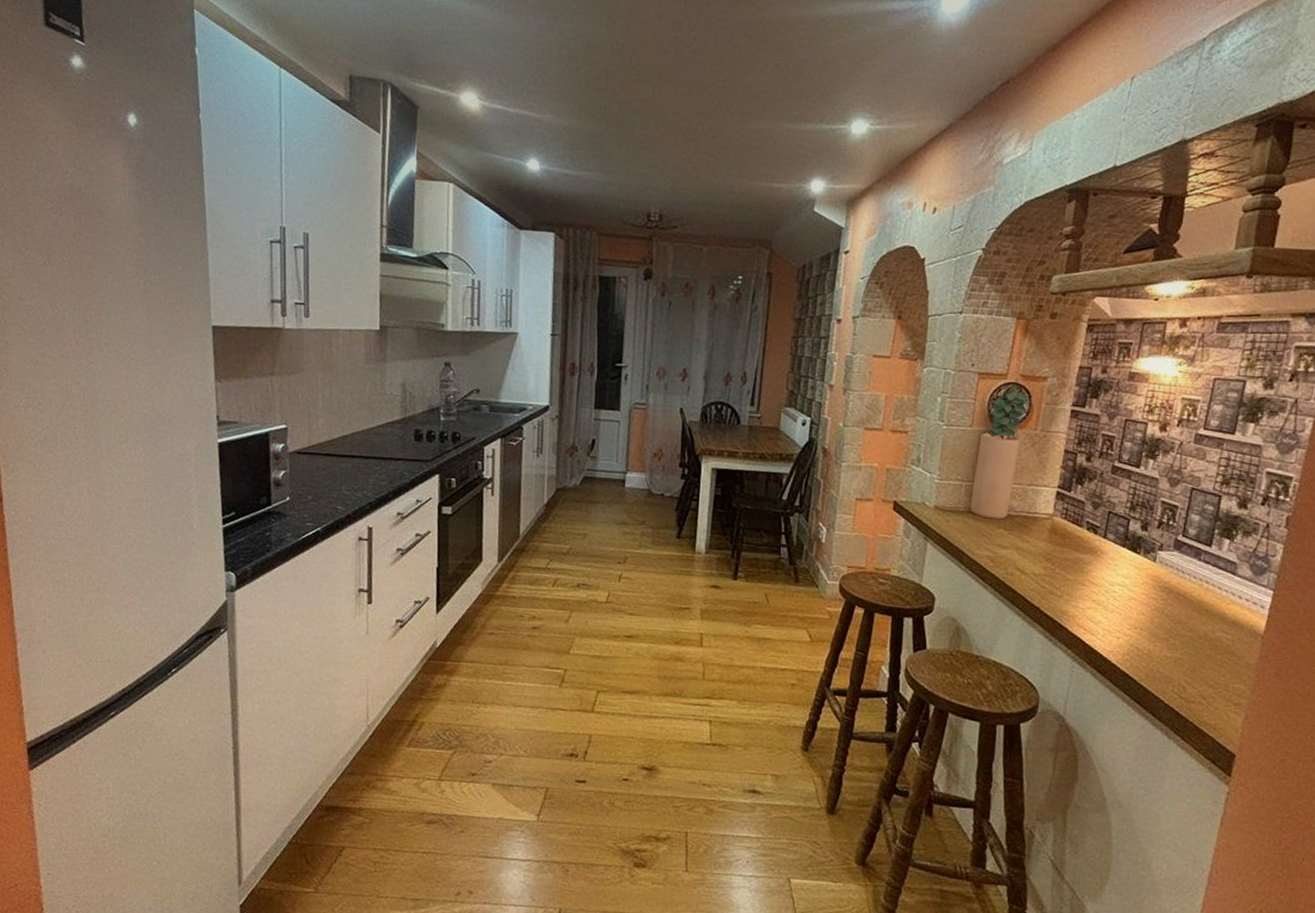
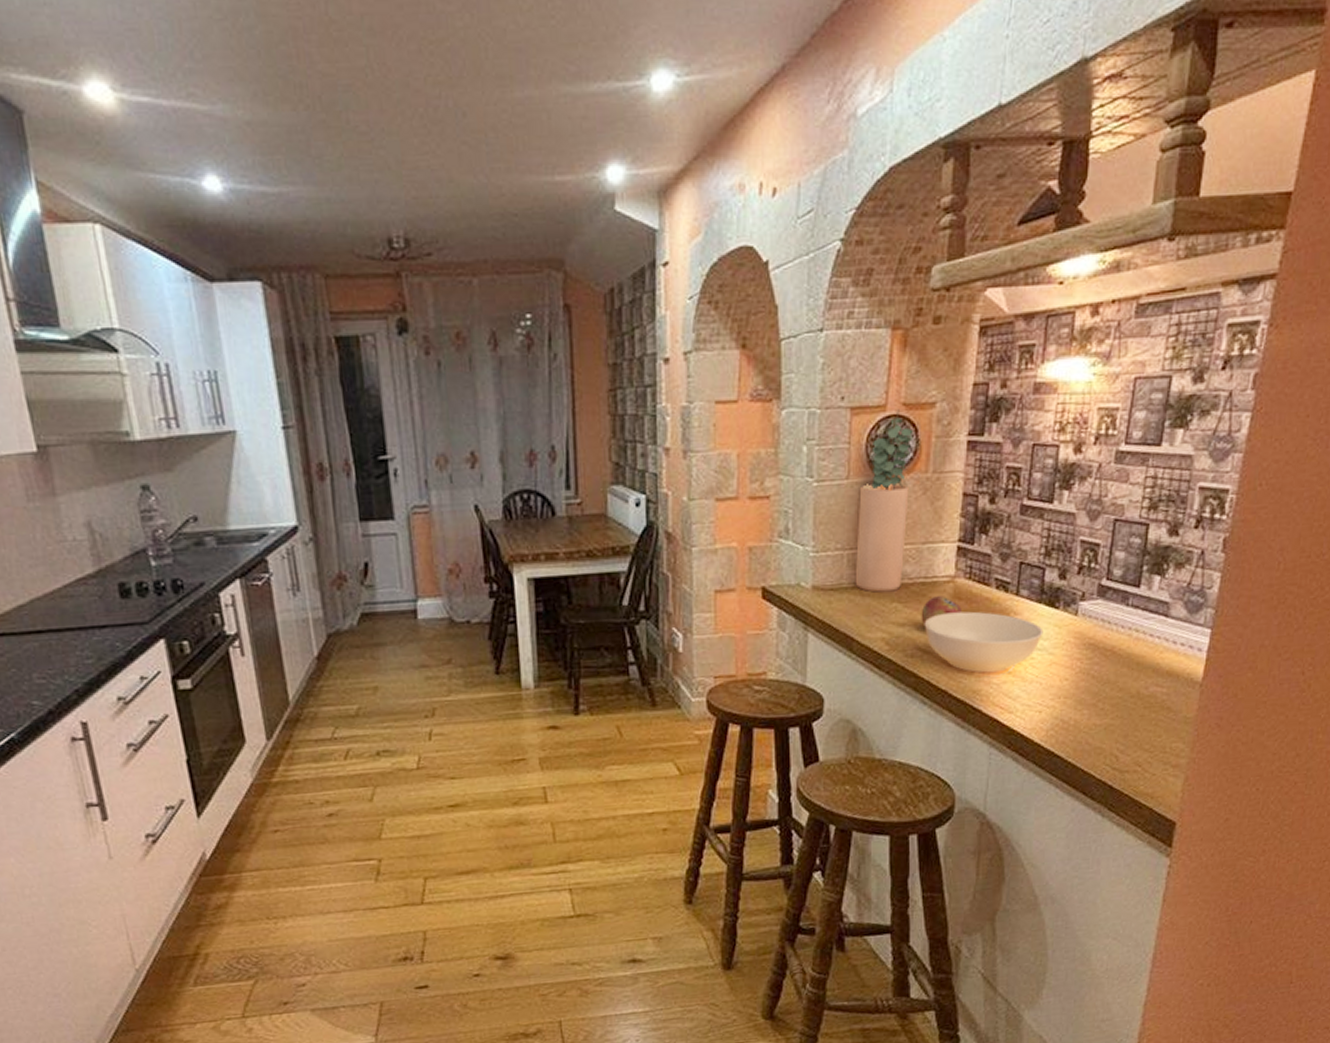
fruit: none [1021,529,1057,551] -> present [921,596,962,625]
bowl: none [1024,543,1125,599] -> present [924,611,1044,673]

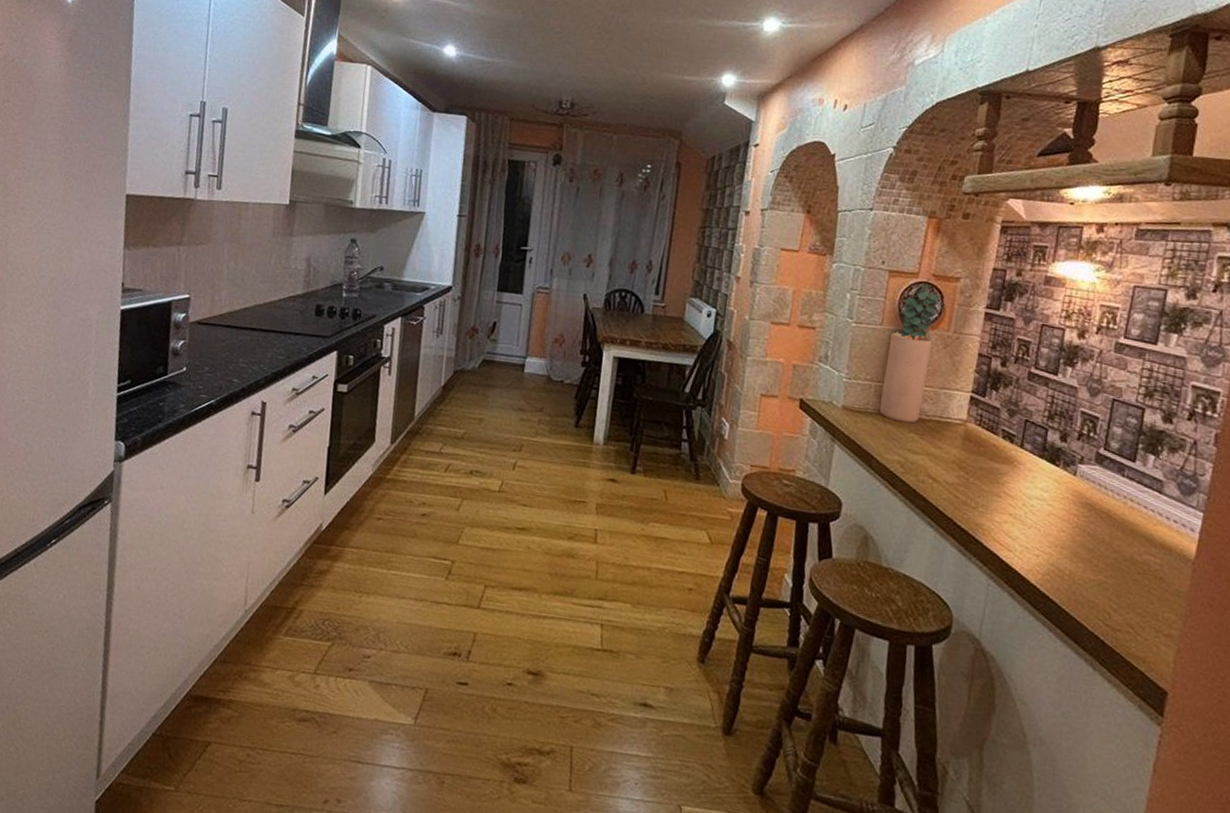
fruit: present [921,596,962,625] -> none [933,434,971,457]
bowl: present [924,611,1044,673] -> none [936,450,1044,512]

